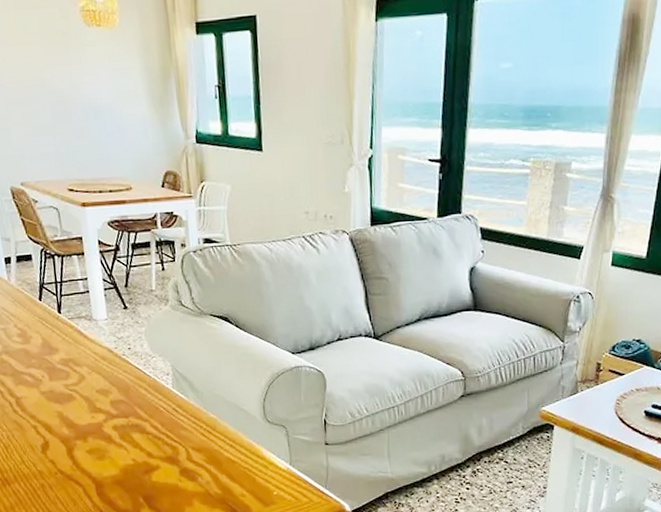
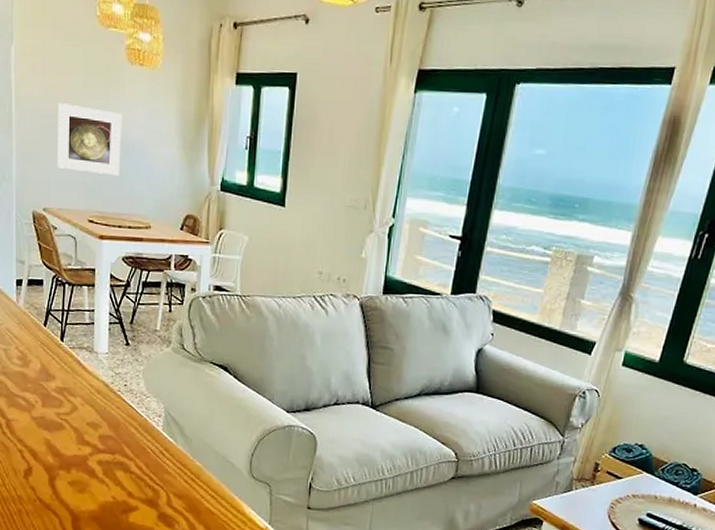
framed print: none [20,74,93,142] -> present [57,103,122,176]

